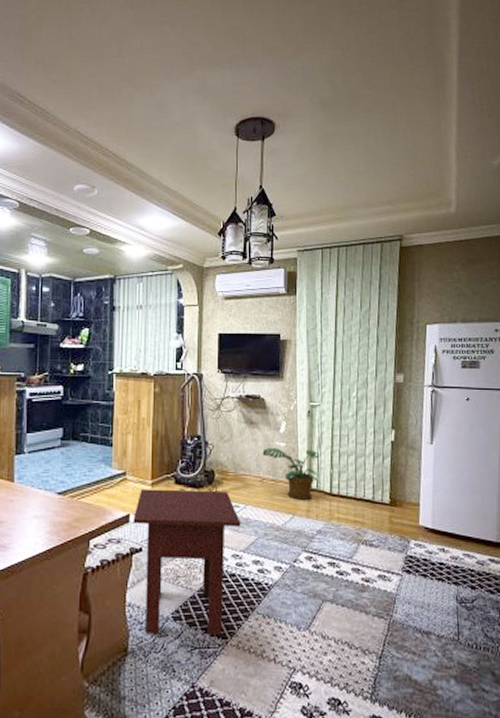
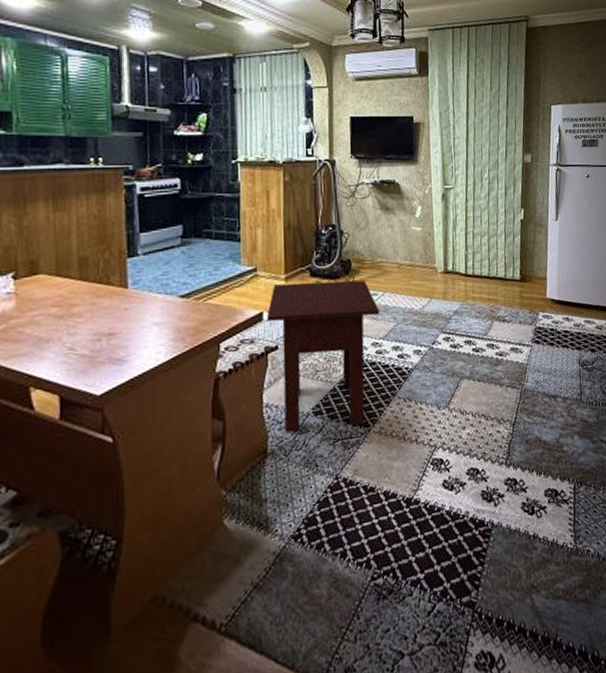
potted plant: present [262,448,320,500] -> none [398,232,455,283]

